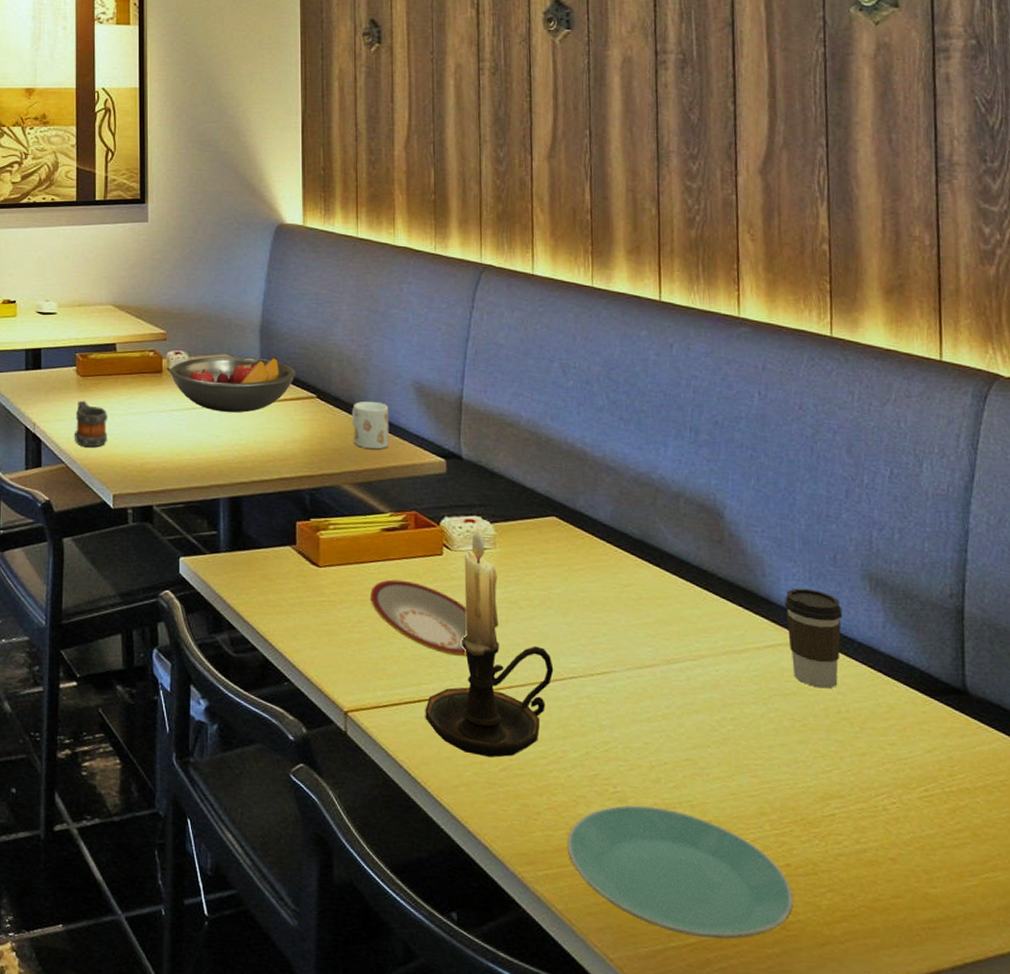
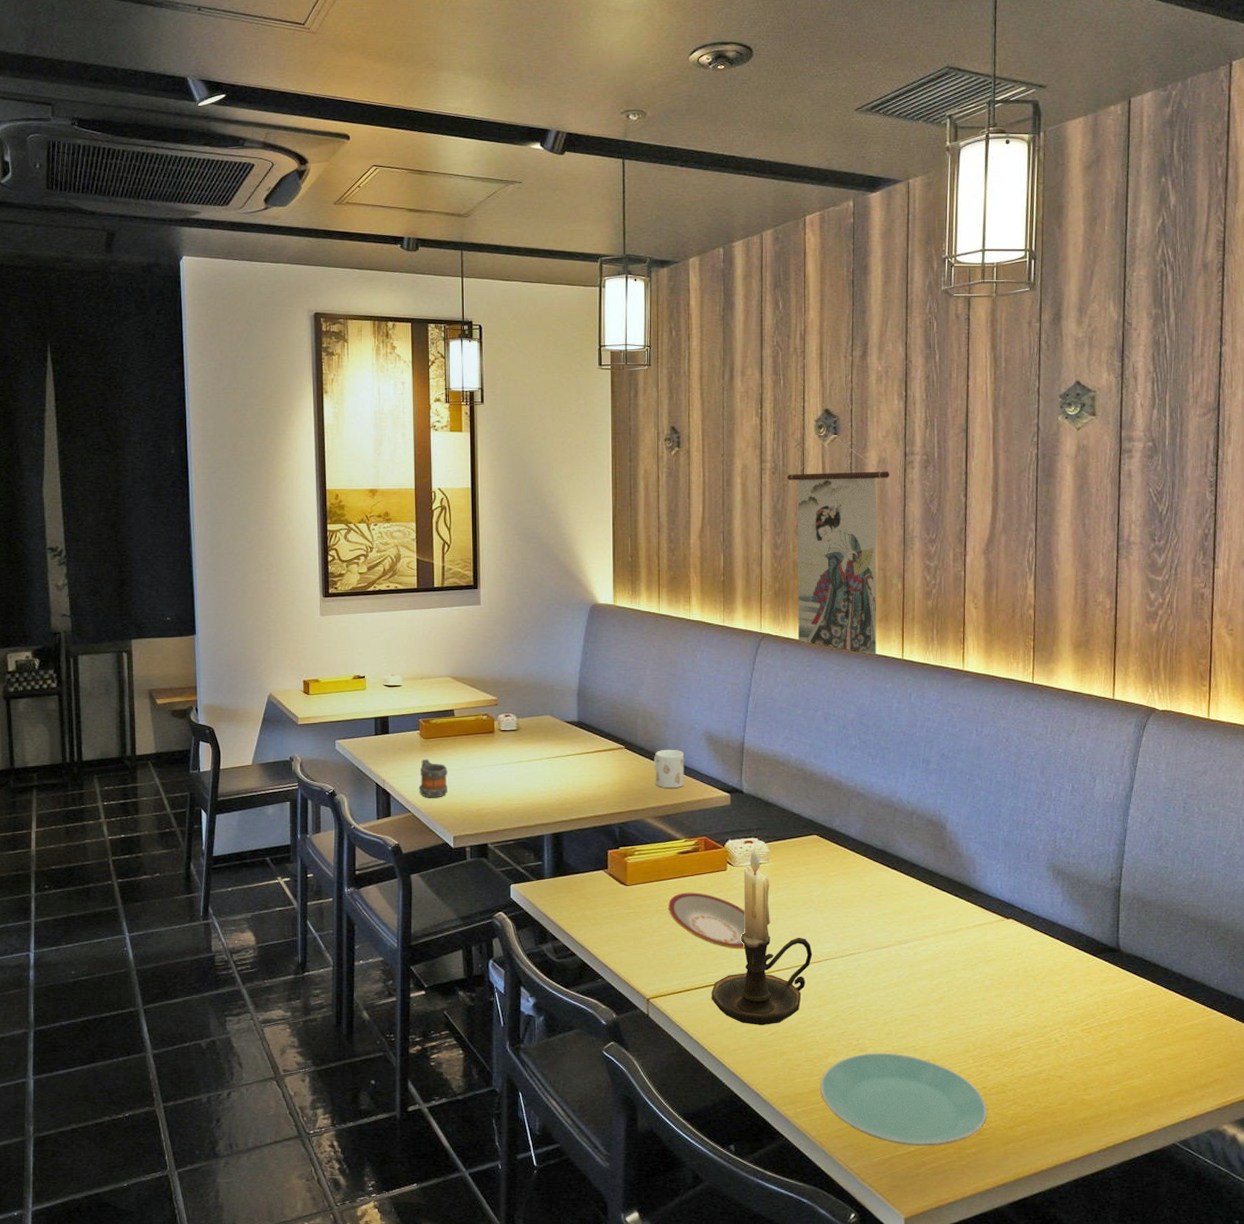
fruit bowl: present [169,356,296,413] -> none [500,716,608,763]
wall scroll: none [511,34,637,297] -> present [787,439,889,656]
coffee cup: present [784,588,843,689] -> none [990,880,1032,955]

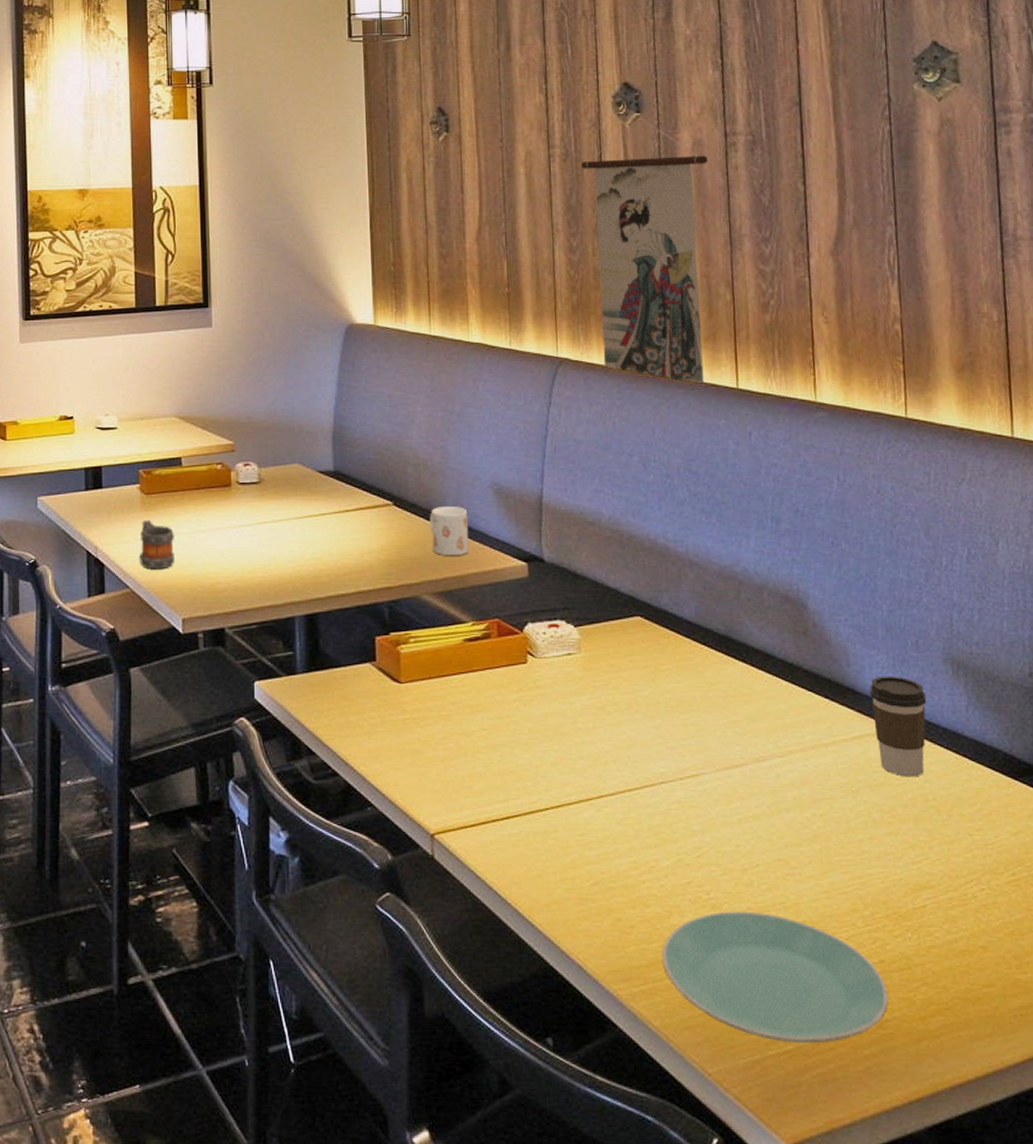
plate: present [668,892,745,950] -> none [454,692,555,769]
candle holder: present [711,845,813,1025] -> none [513,629,643,872]
coffee cup: none [990,880,1032,955] -> present [869,676,927,777]

